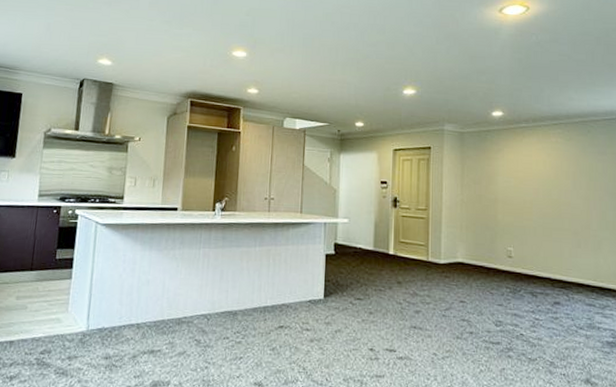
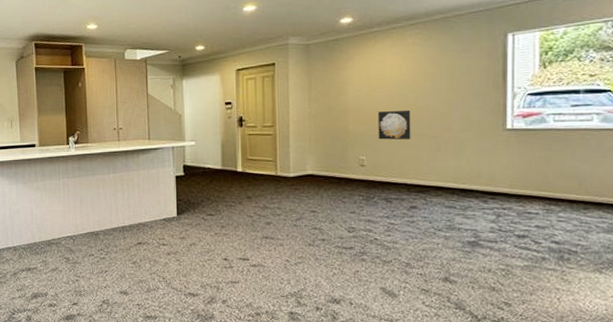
wall art: none [524,204,555,235] -> present [378,109,411,140]

